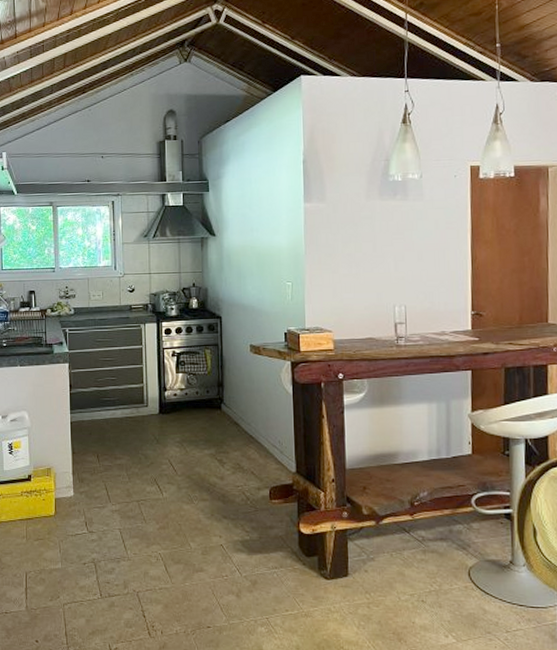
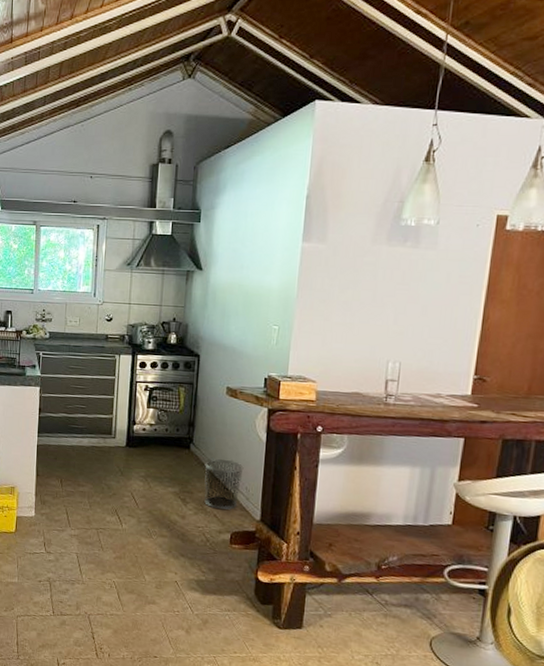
waste bin: none [237,415,275,466] -> present [204,459,244,510]

